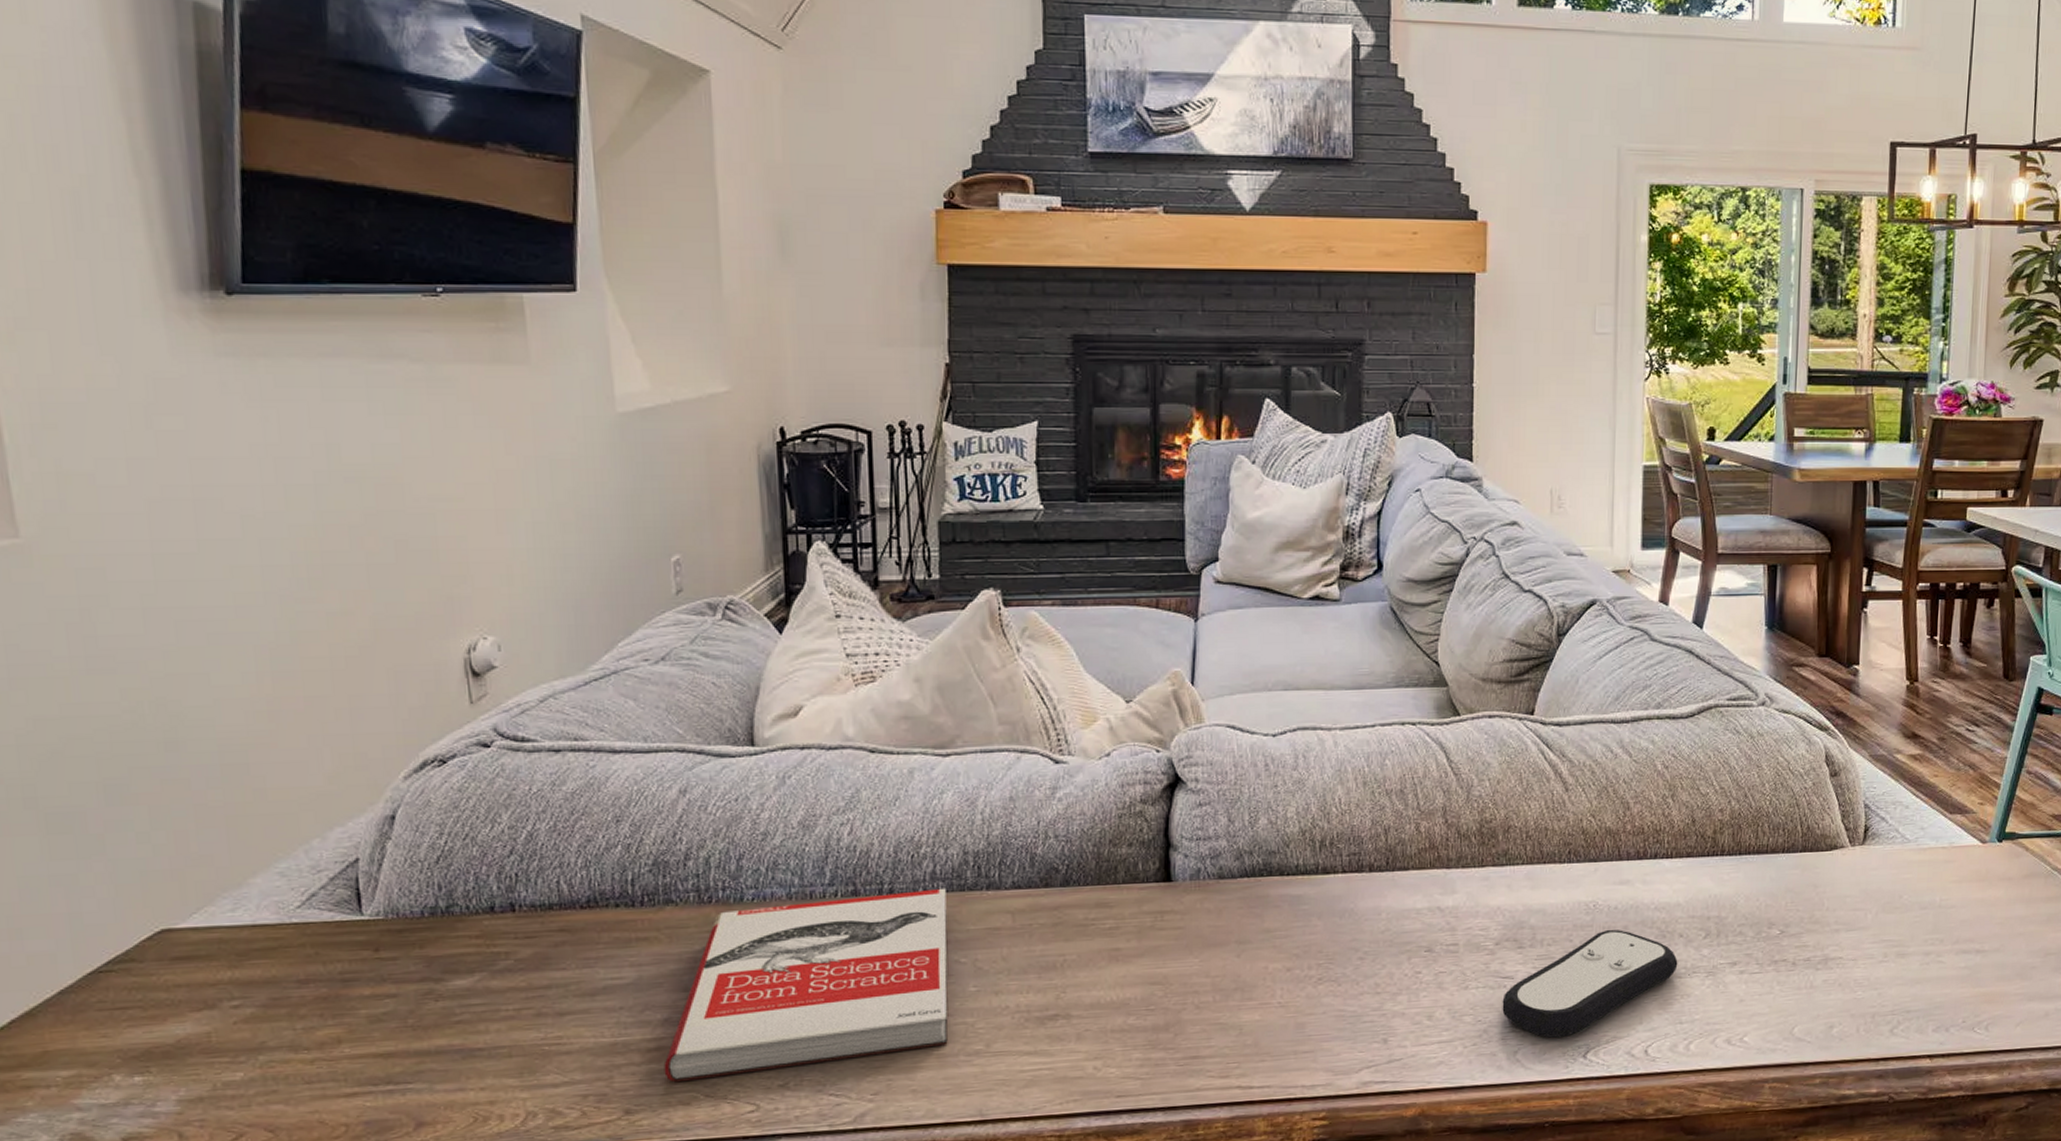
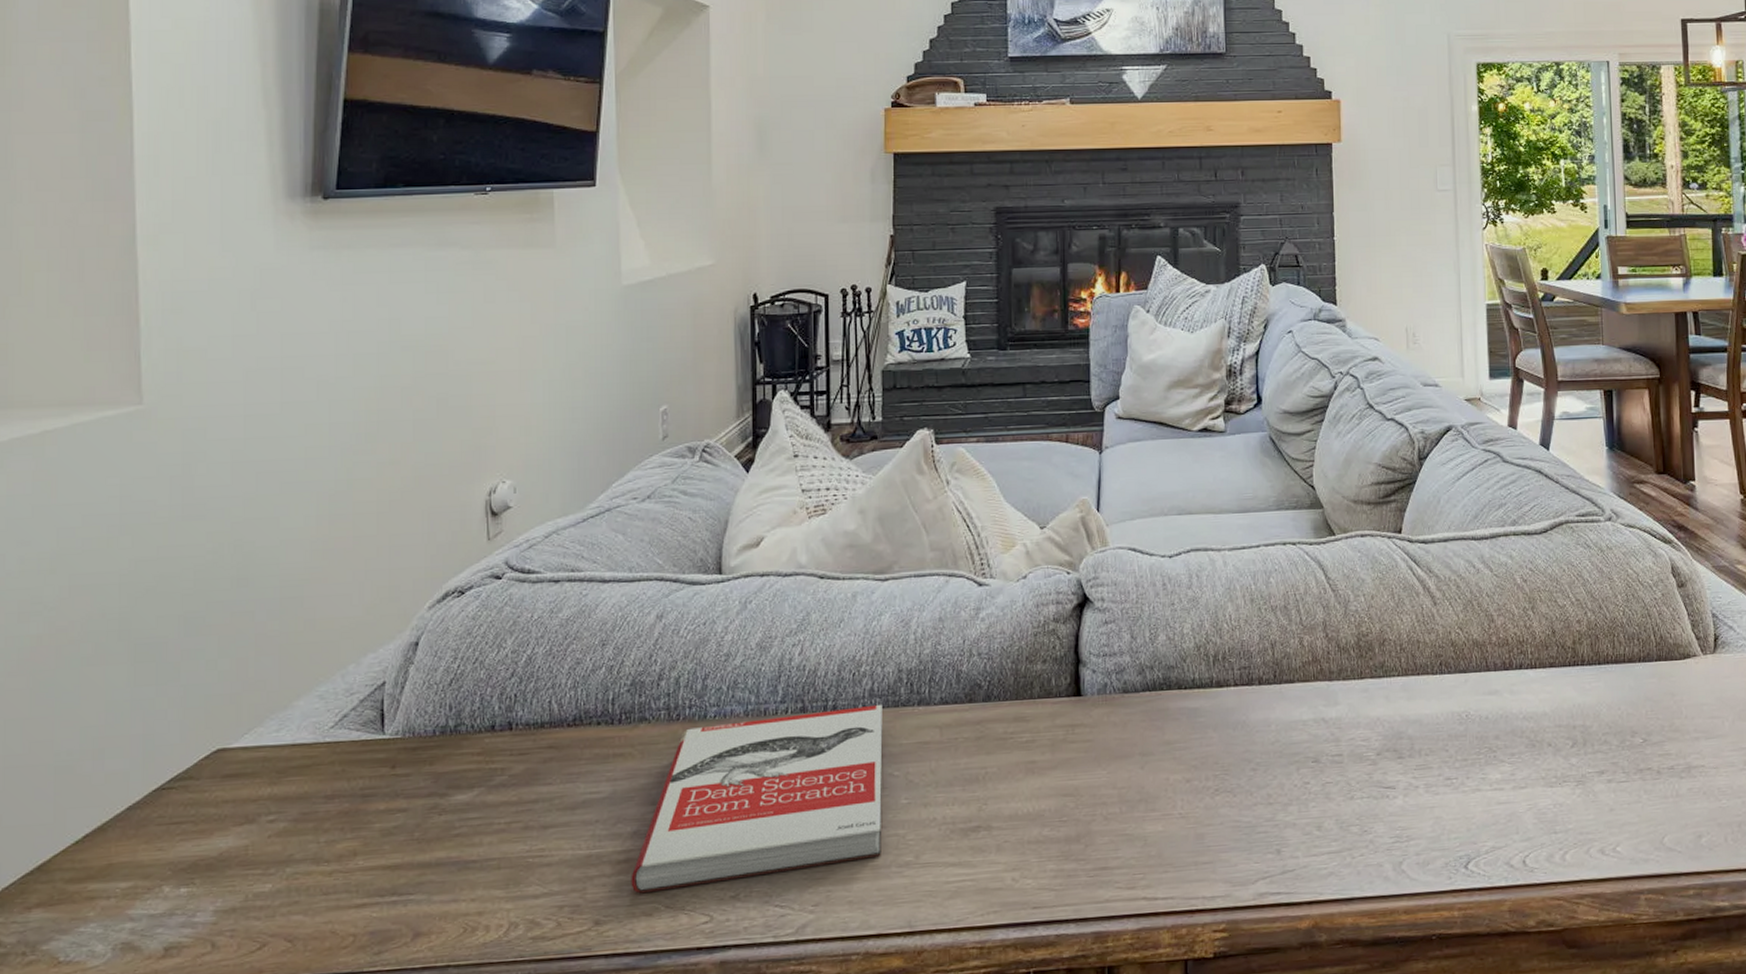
remote control: present [1502,930,1678,1038] -> none [1386,739,1549,848]

